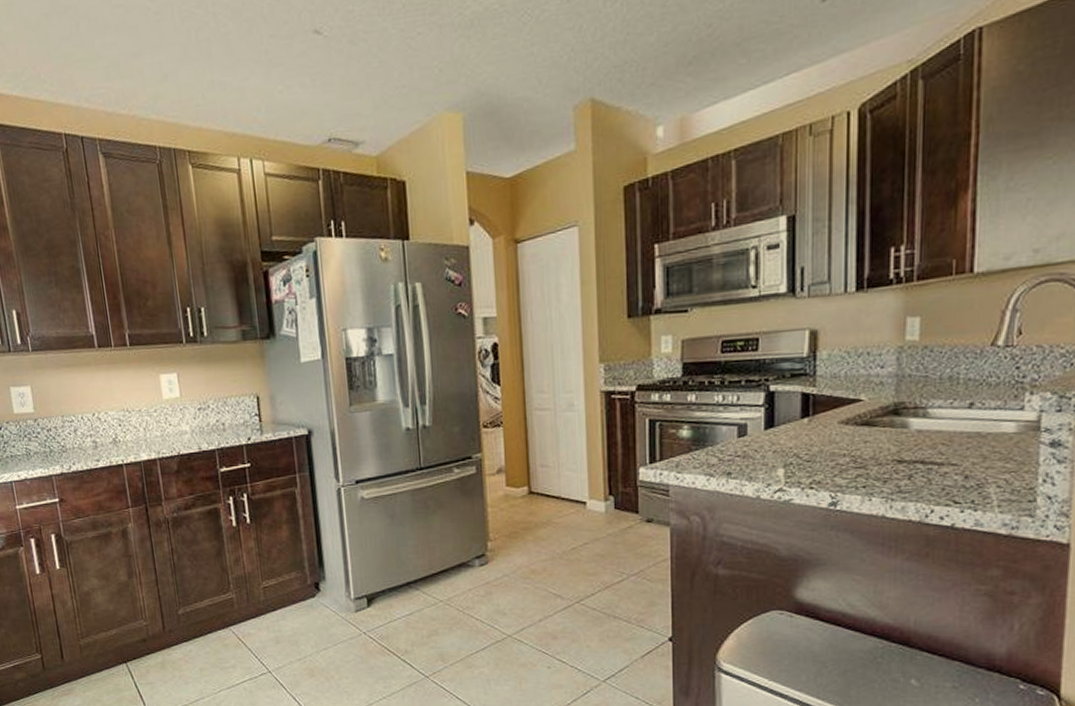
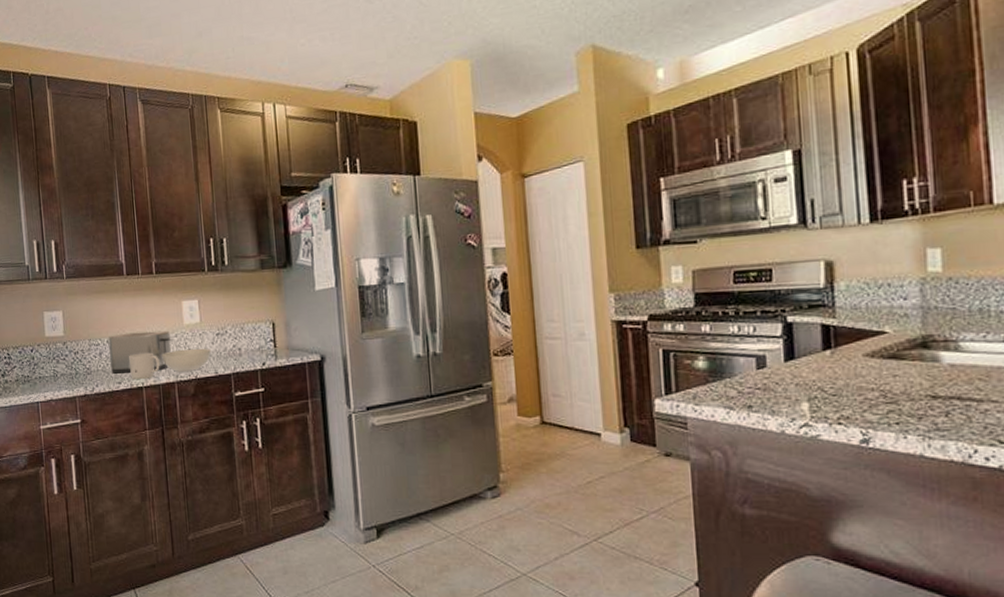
toaster: none [83,405,151,451] -> present [109,330,171,374]
mug: none [105,428,140,456] -> present [128,352,160,379]
bowl: none [141,423,193,449] -> present [161,348,211,373]

